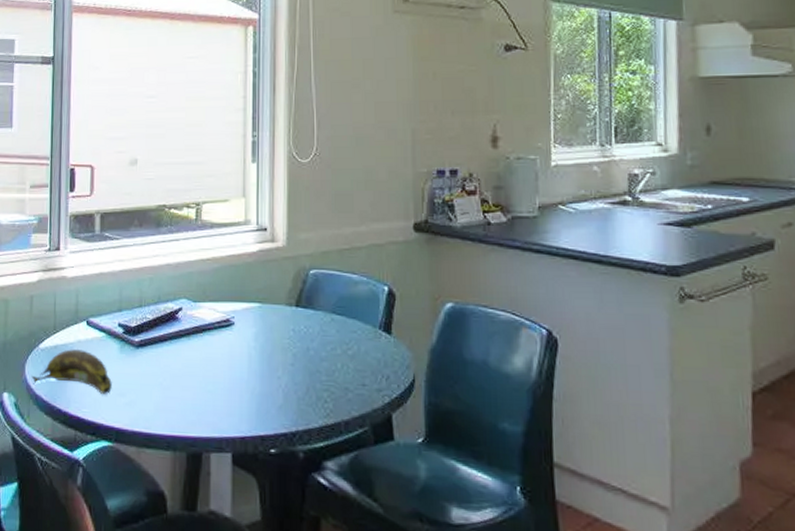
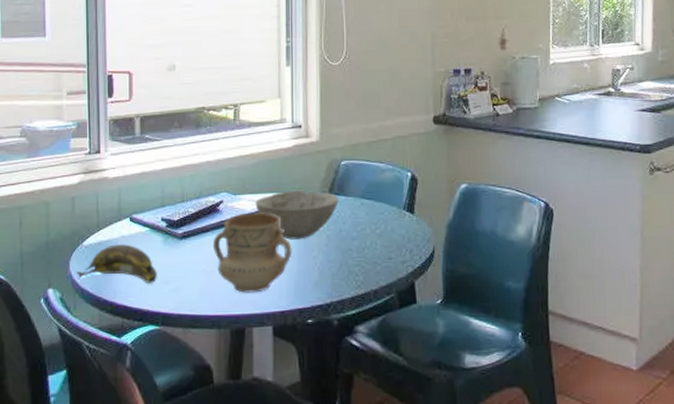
mug: none [170,321,254,414] -> present [212,211,292,293]
bowl: none [216,300,306,356] -> present [255,190,339,240]

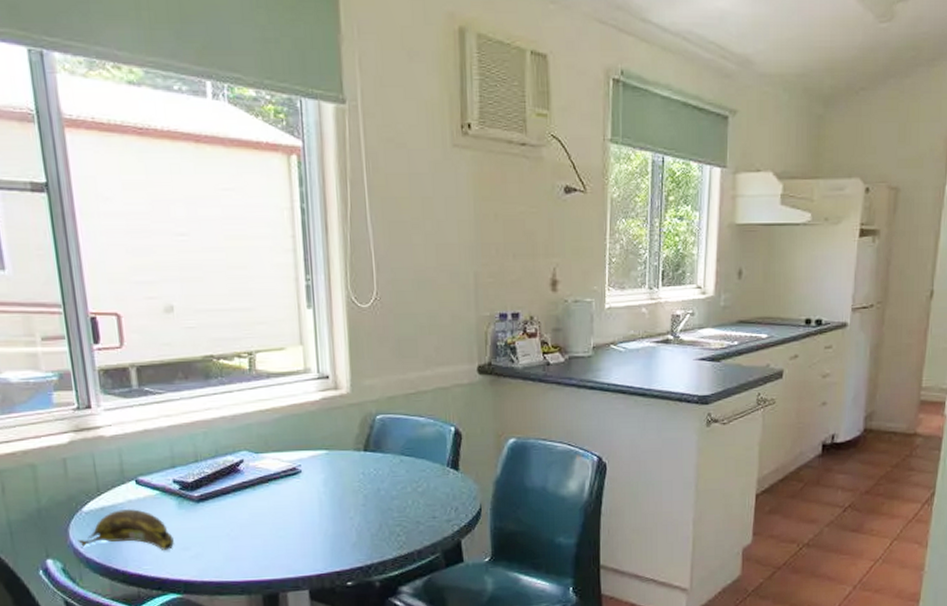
mug: present [212,211,292,293] -> none [235,471,326,557]
bowl: present [255,190,339,240] -> none [281,447,375,500]

